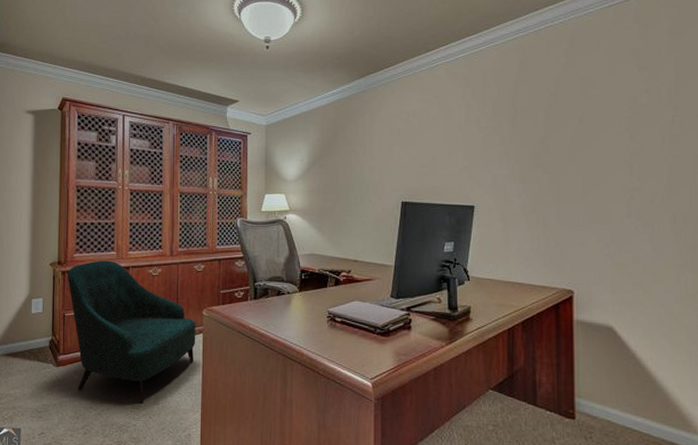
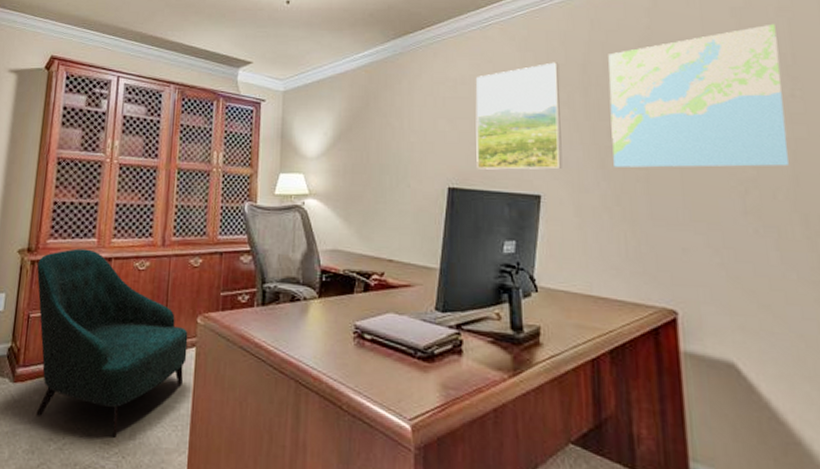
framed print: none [424,97,493,186] -> present [475,62,563,170]
map: none [531,62,666,182] -> present [608,23,789,168]

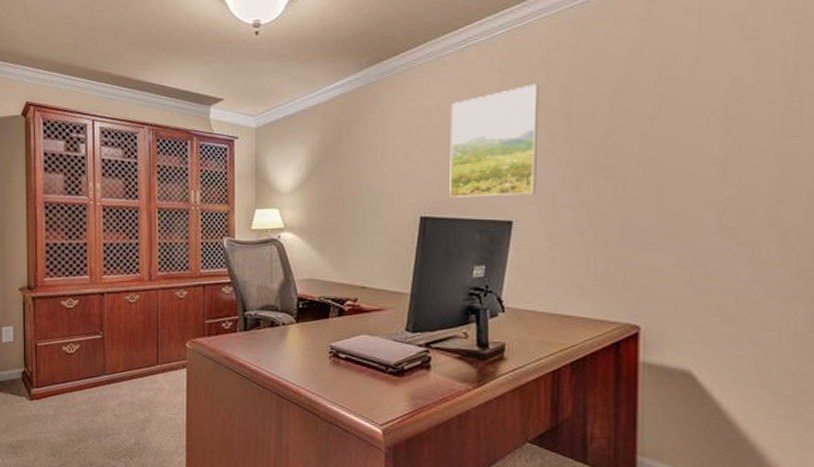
armchair: present [36,248,188,438] -> none [38,285,179,443]
map: present [608,23,789,168] -> none [589,28,781,190]

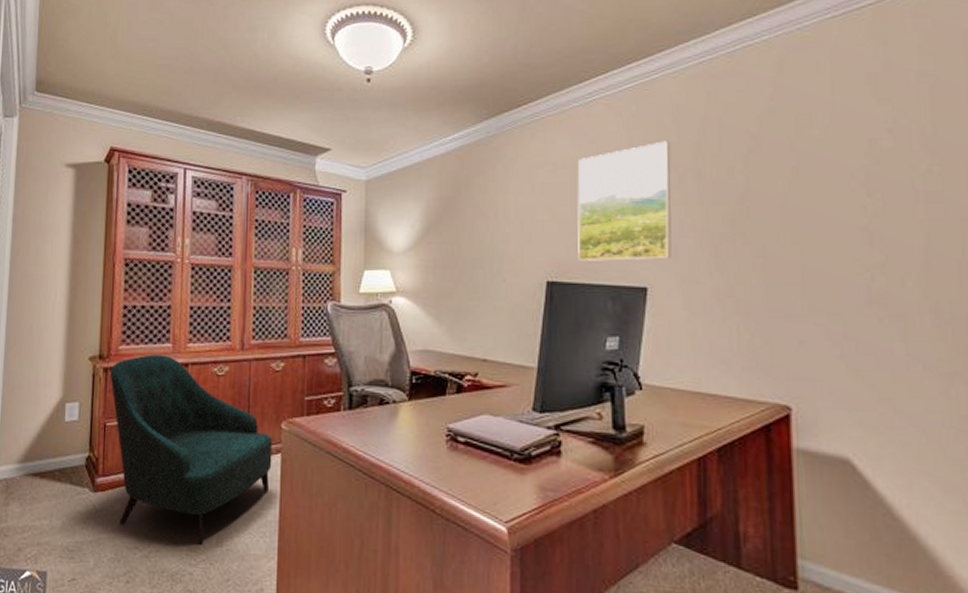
armchair: none [38,285,179,443] -> present [110,354,273,545]

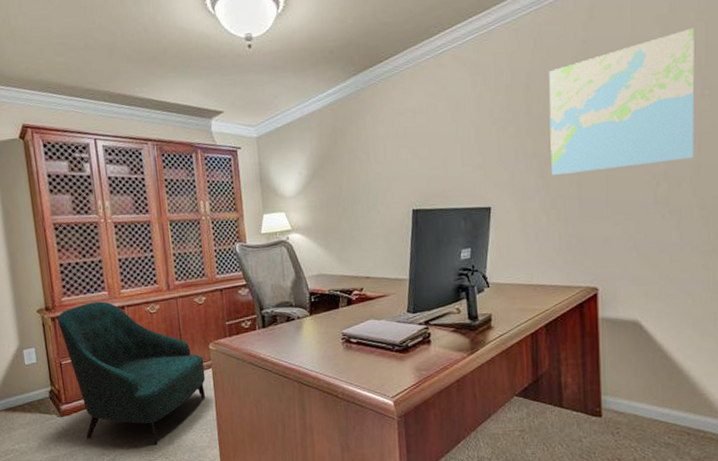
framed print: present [577,140,672,261] -> none [432,83,509,191]
map: none [725,90,921,255] -> present [549,27,695,175]

